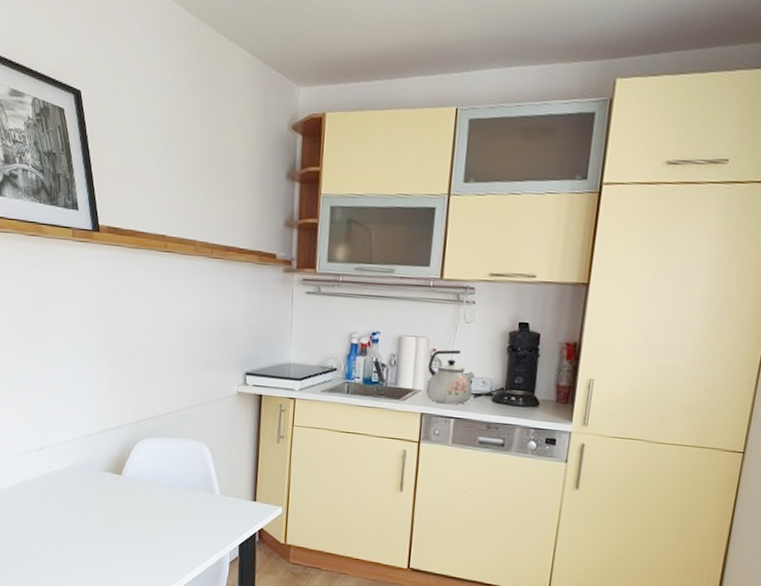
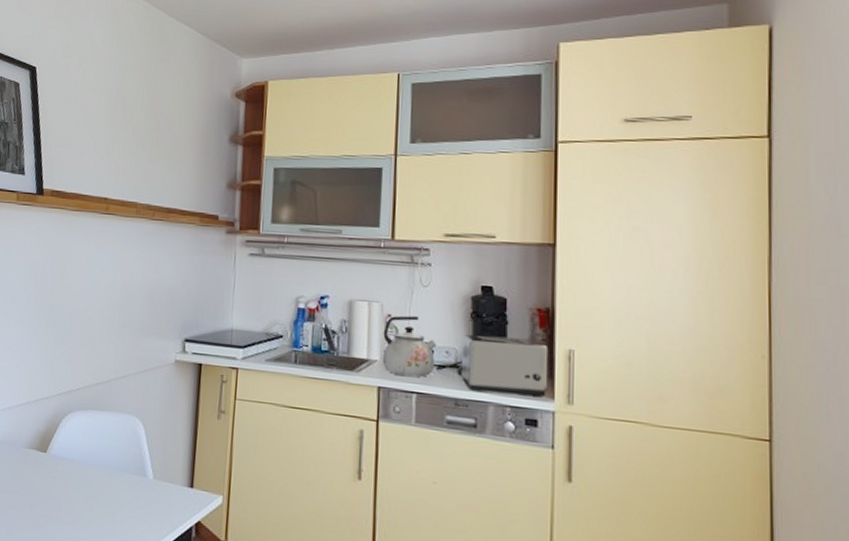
toaster: none [494,365,572,419] -> present [460,333,549,397]

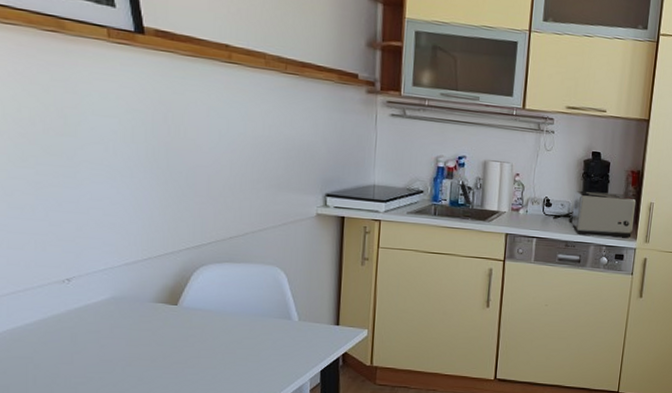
kettle: present [382,315,437,378] -> none [510,174,555,226]

